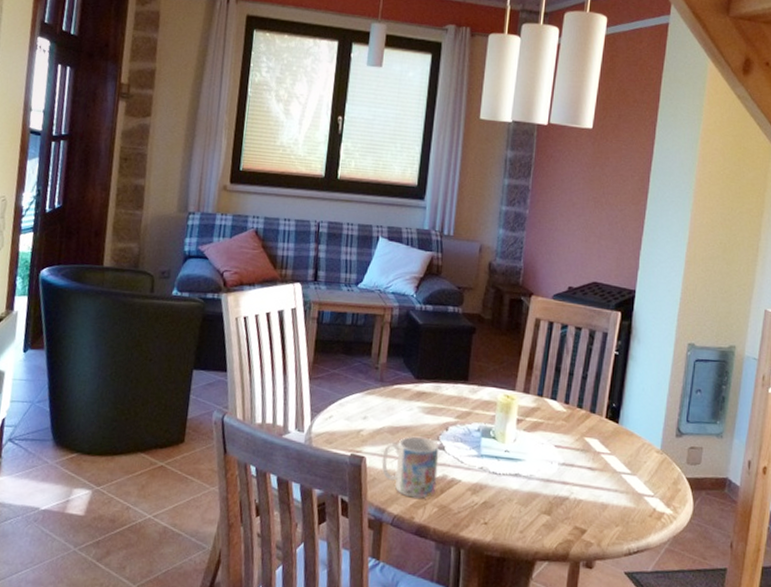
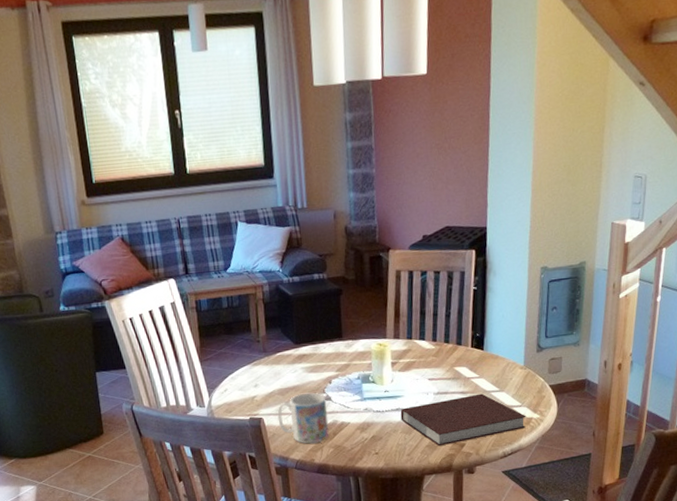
notebook: none [518,473,658,528] -> present [400,393,526,447]

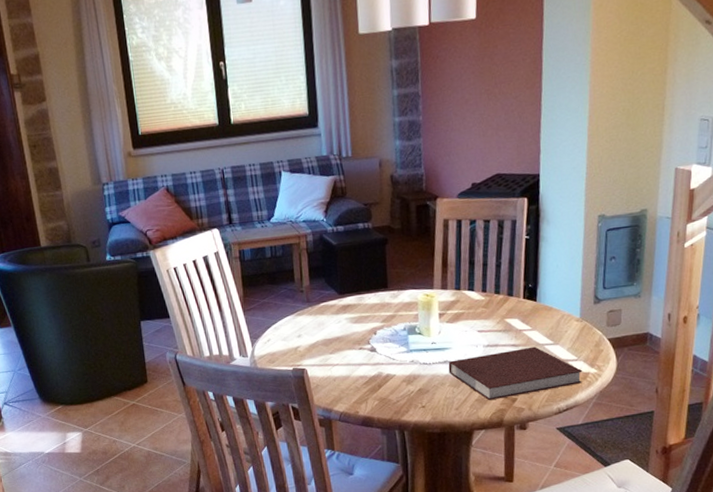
mug: present [277,392,329,444] -> none [321,343,374,396]

